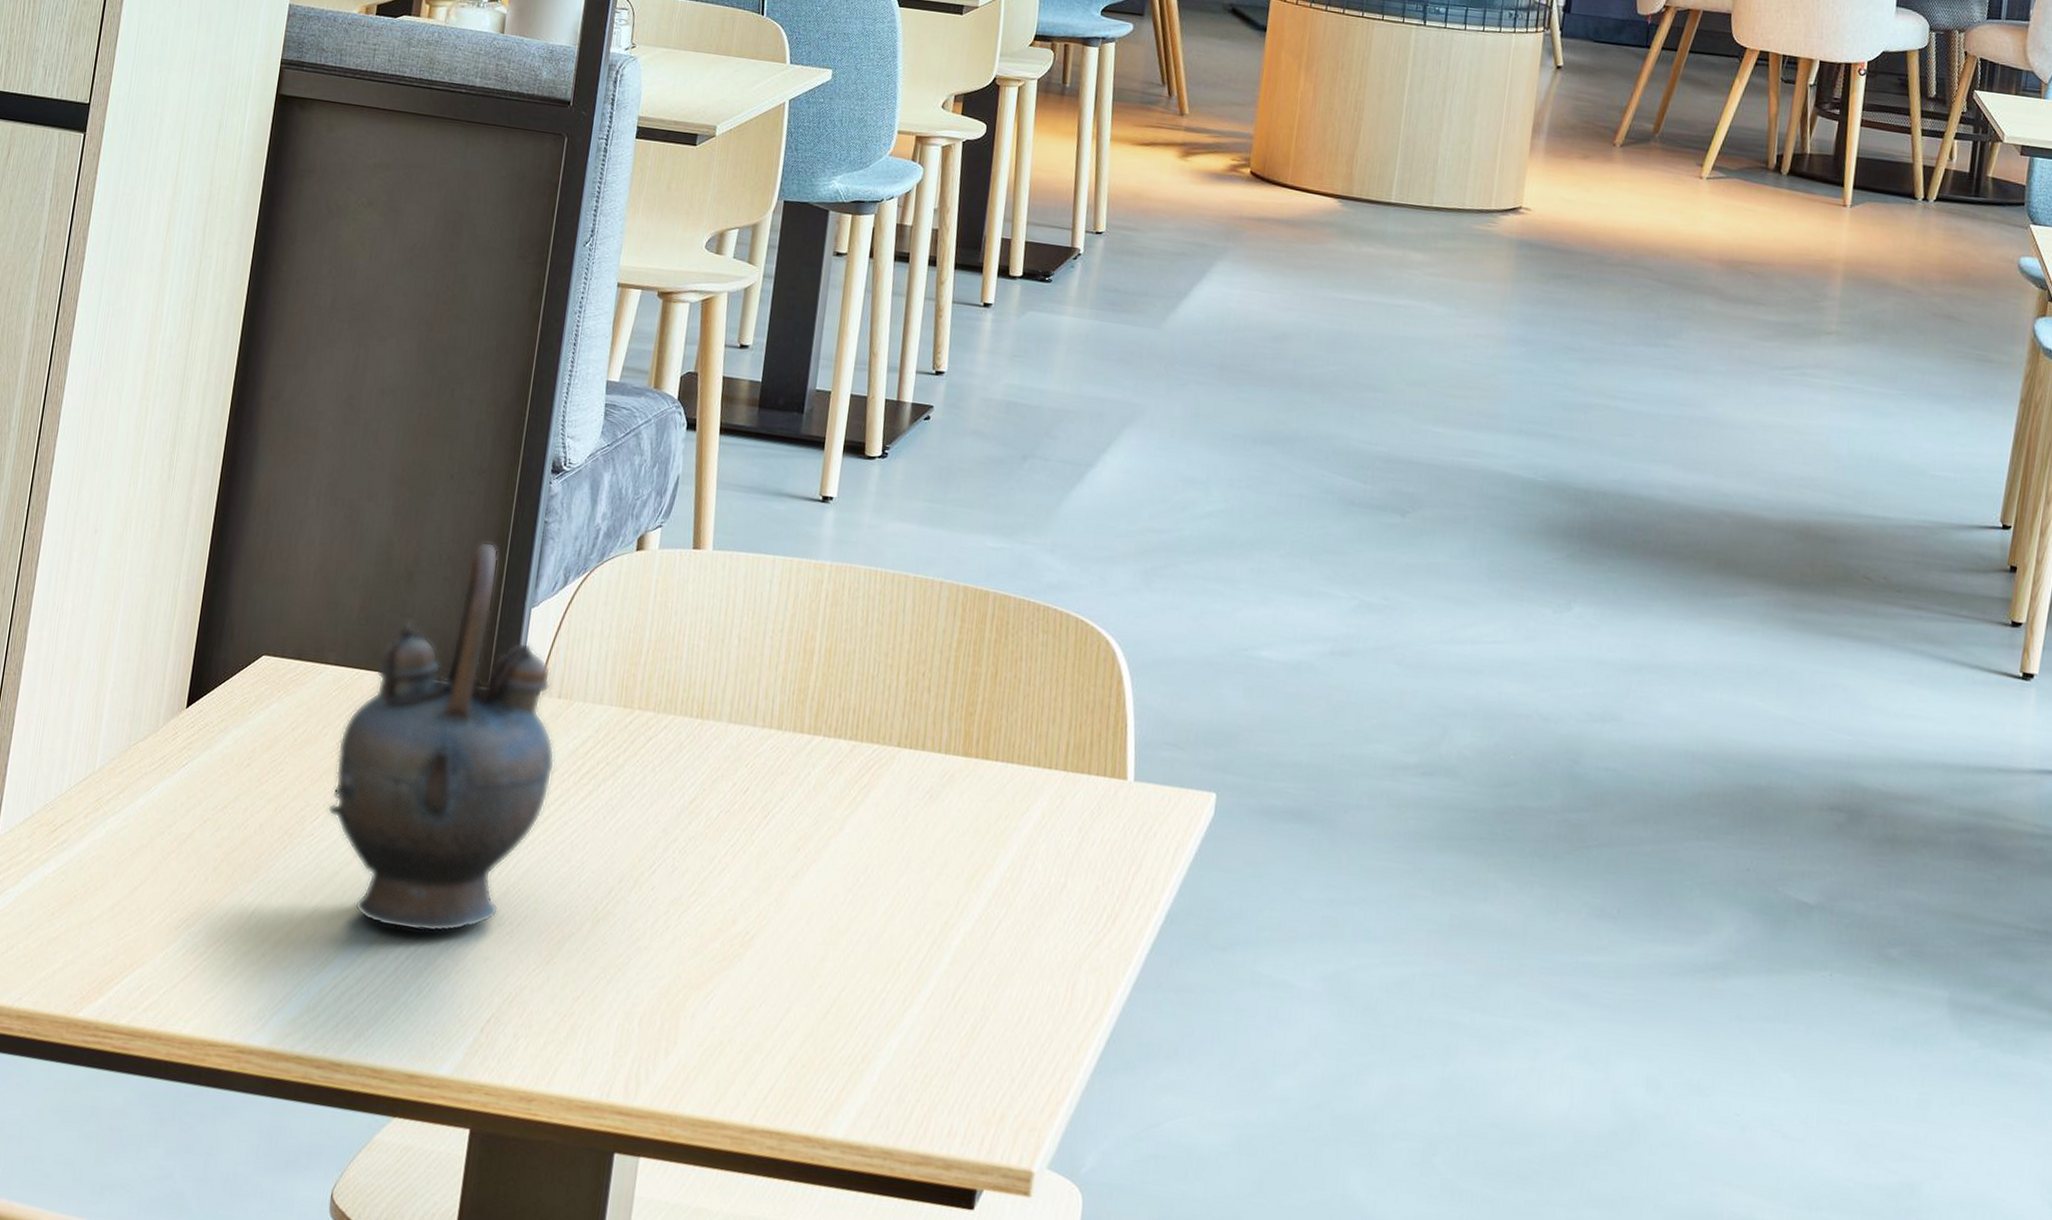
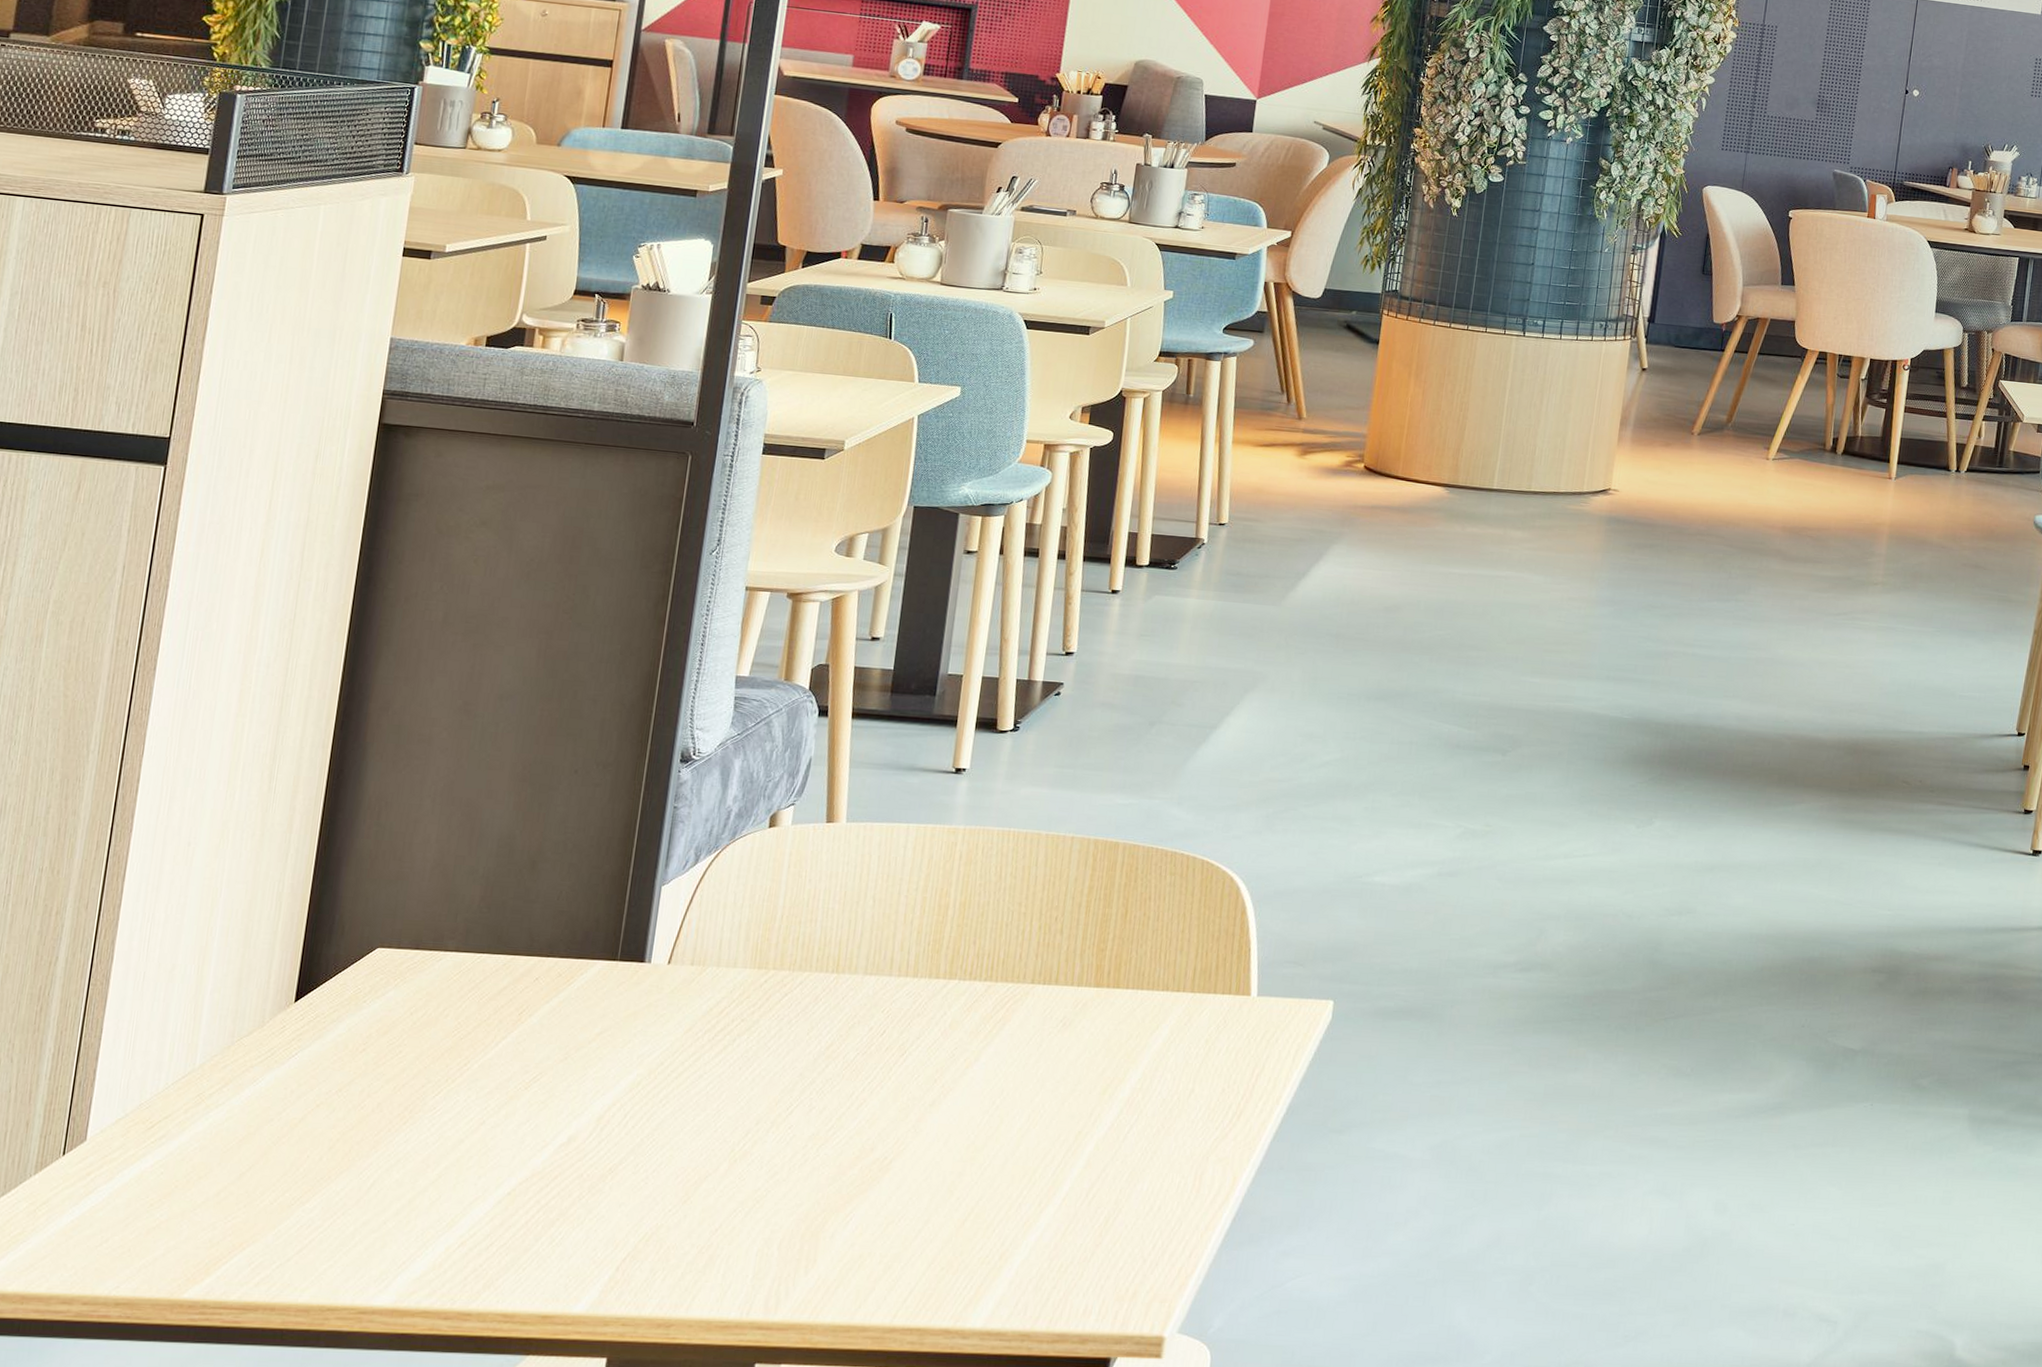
teapot: present [327,541,555,933] -> none [450,828,689,1187]

